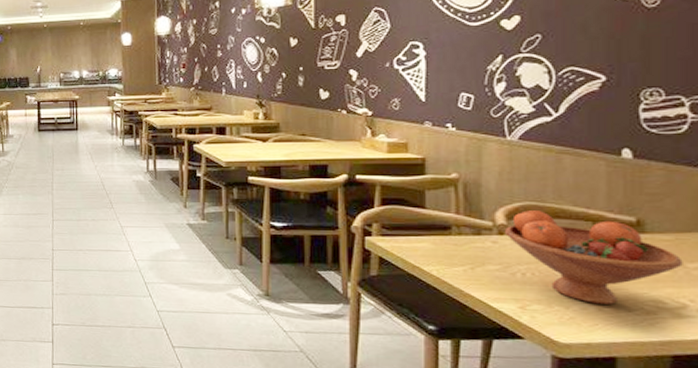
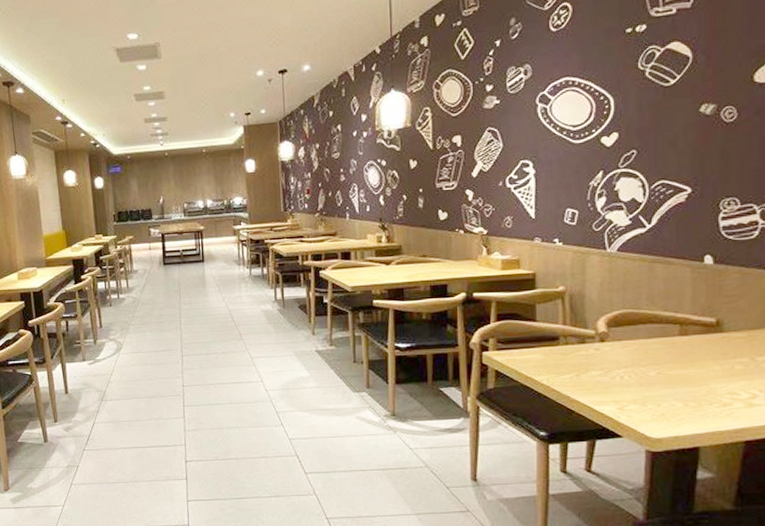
fruit bowl: present [505,210,683,304] -> none [606,317,754,400]

